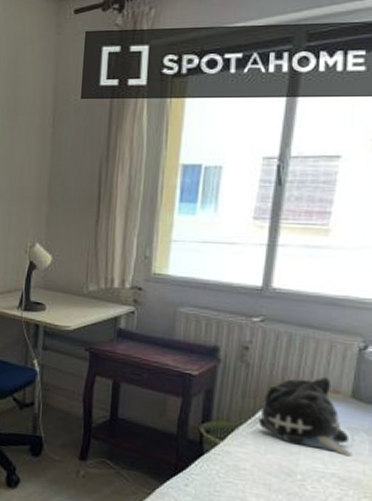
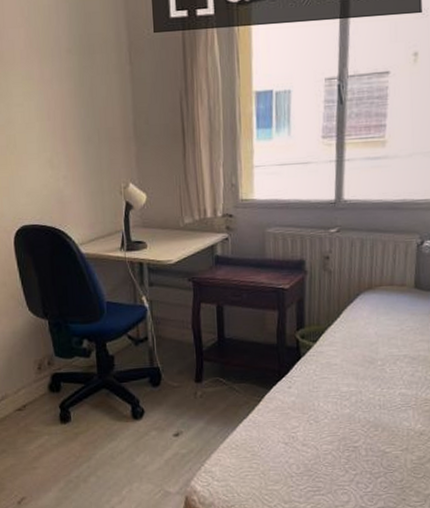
plush toy: present [258,376,352,457] -> none [343,273,419,339]

